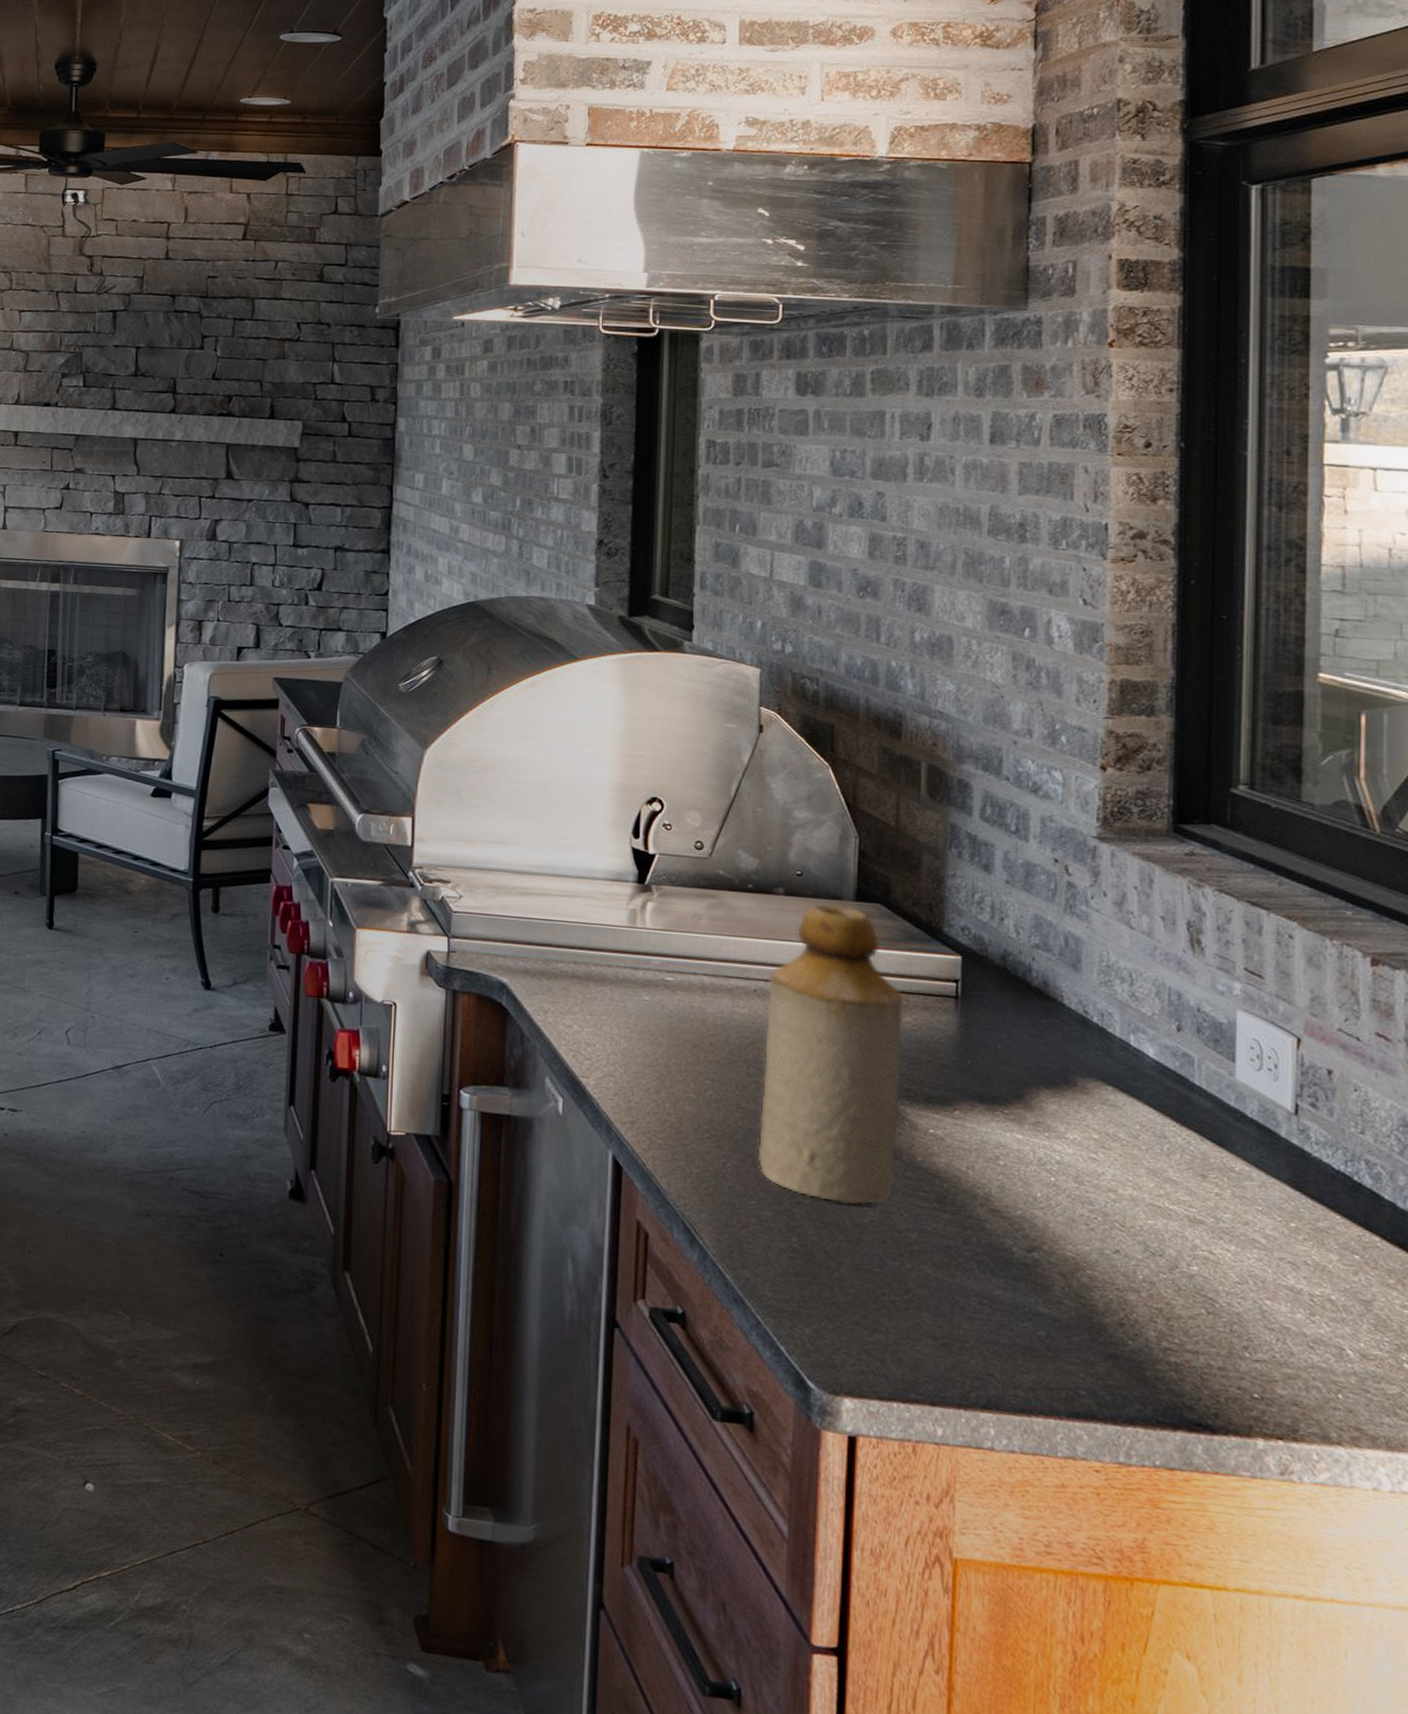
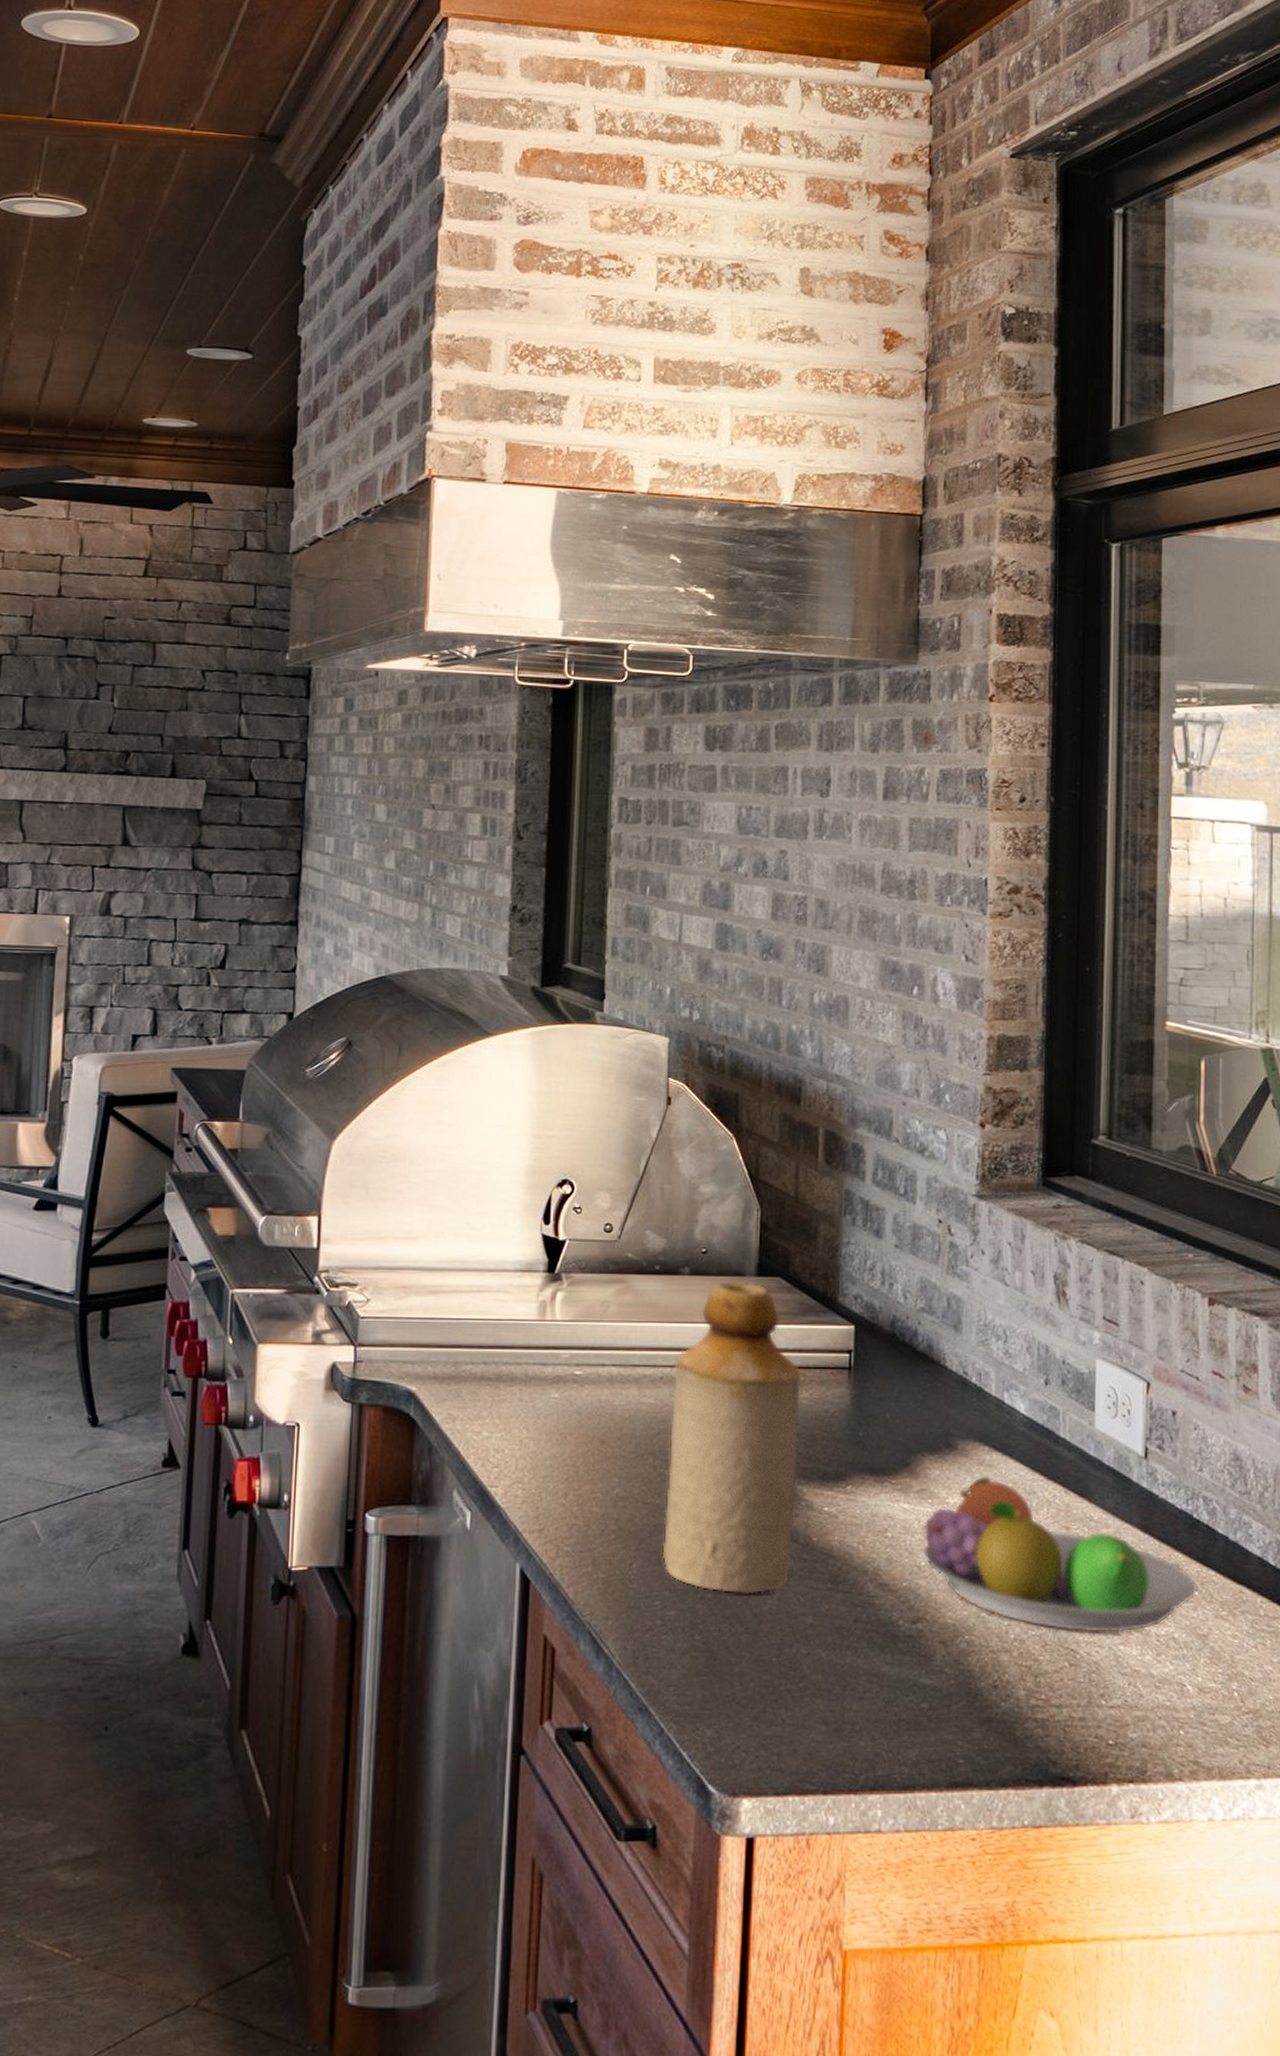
fruit bowl: none [1039,1115,1360,1288] -> present [923,1476,1198,1633]

